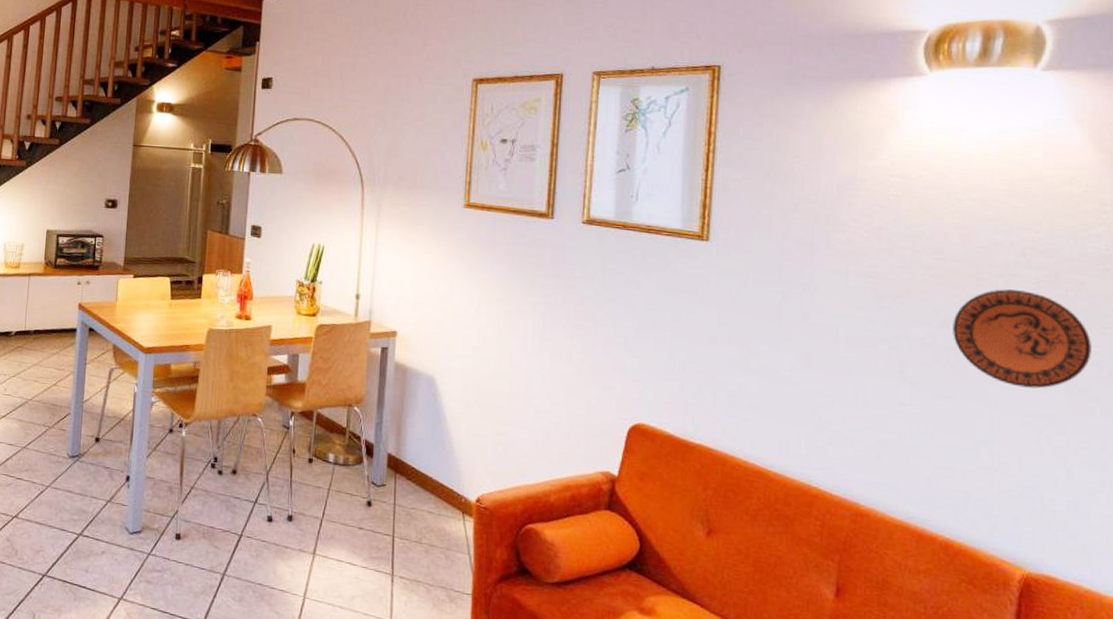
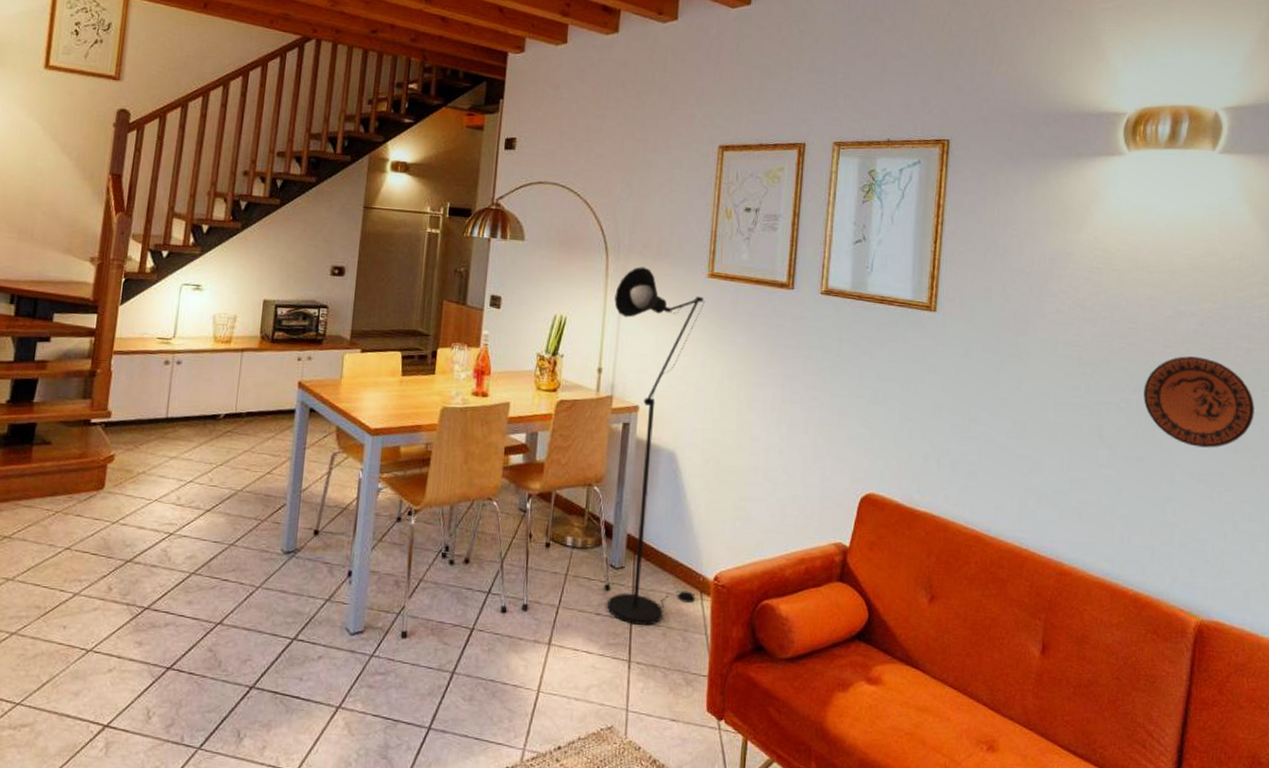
floor lamp: none [370,198,462,542] -> present [607,267,705,625]

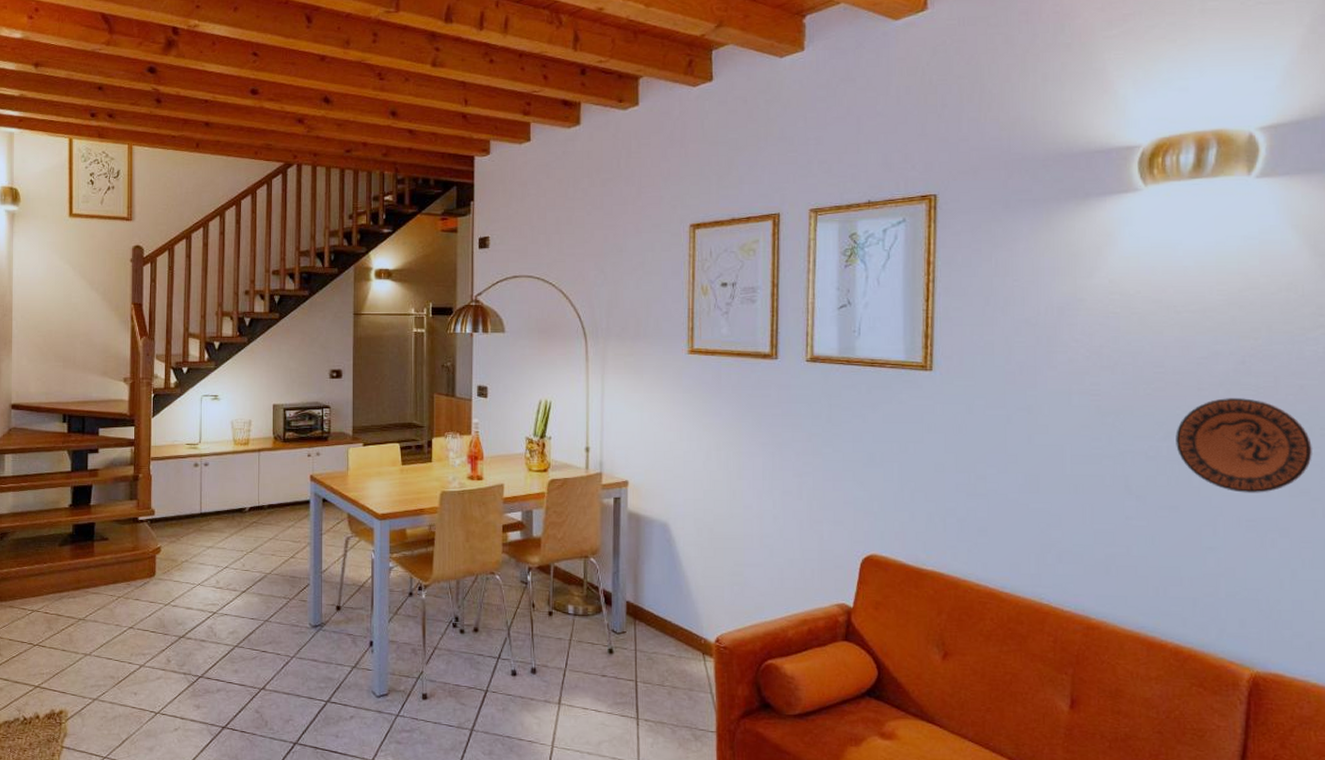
floor lamp: present [607,267,705,625] -> none [596,349,698,685]

